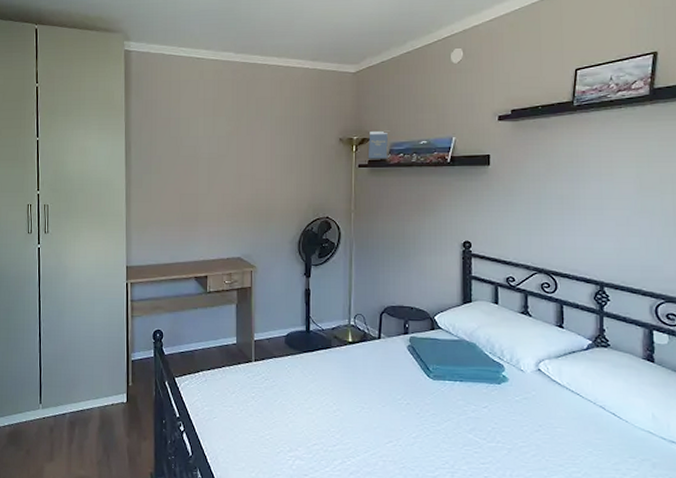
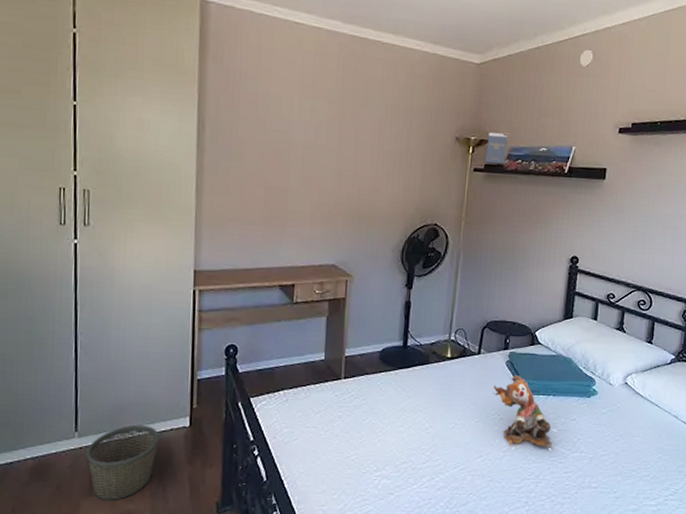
basket: none [48,399,103,466] -> present [86,424,160,500]
stuffed animal: none [397,360,465,437] -> present [493,375,553,448]

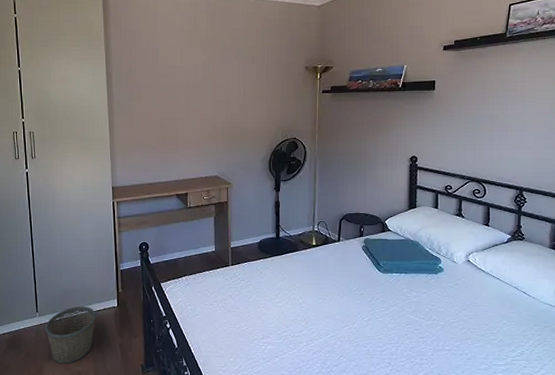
books: present [484,132,510,166] -> none [330,59,350,86]
stuffed animal: present [493,375,553,448] -> none [353,258,408,318]

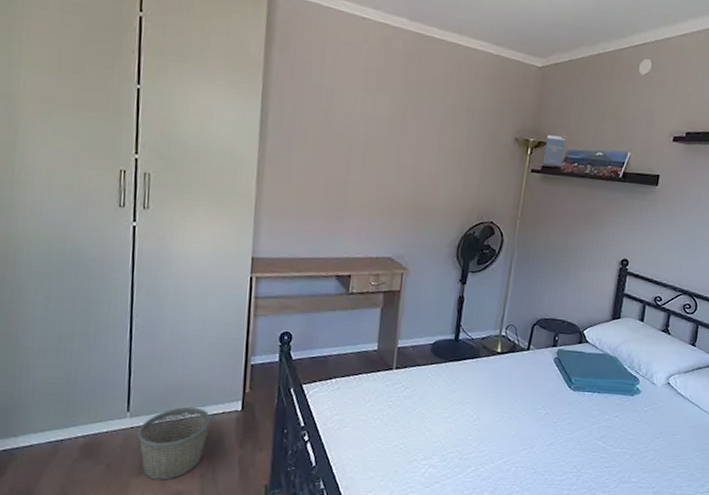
books: none [330,59,350,86] -> present [541,134,568,169]

